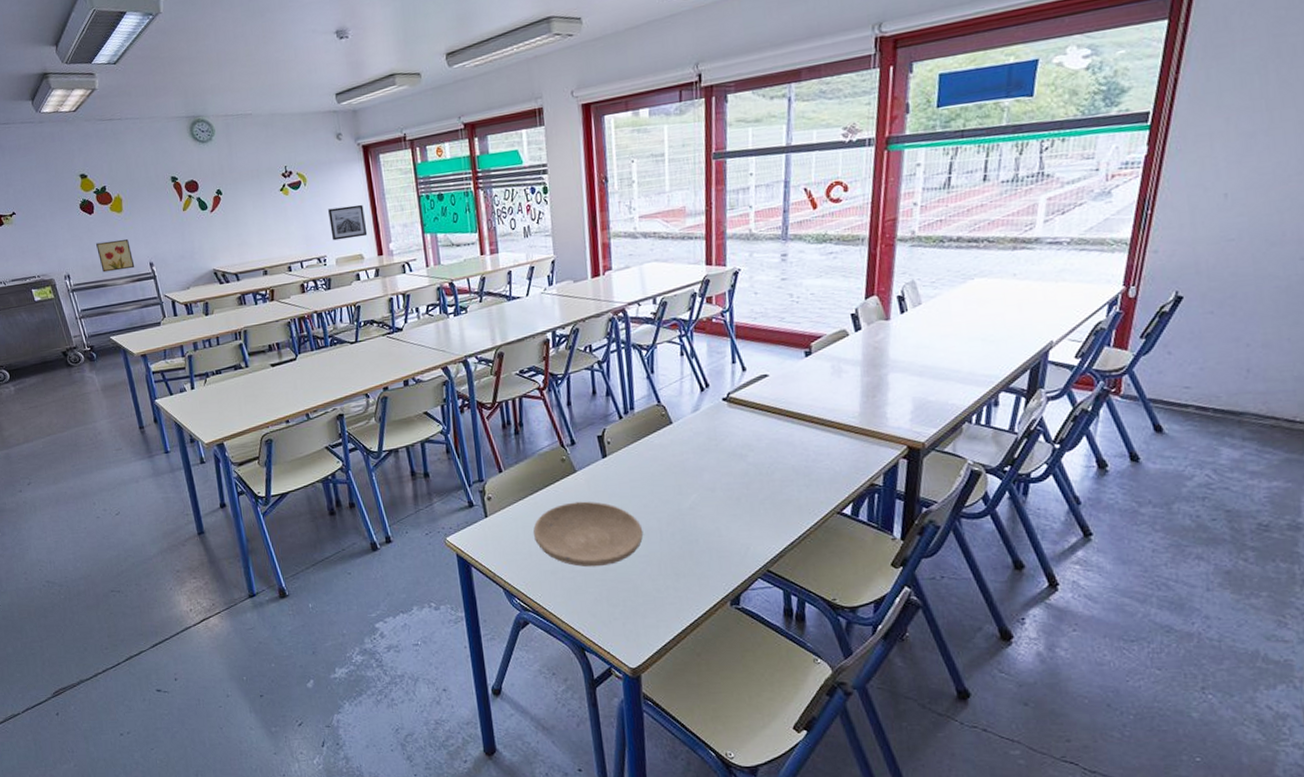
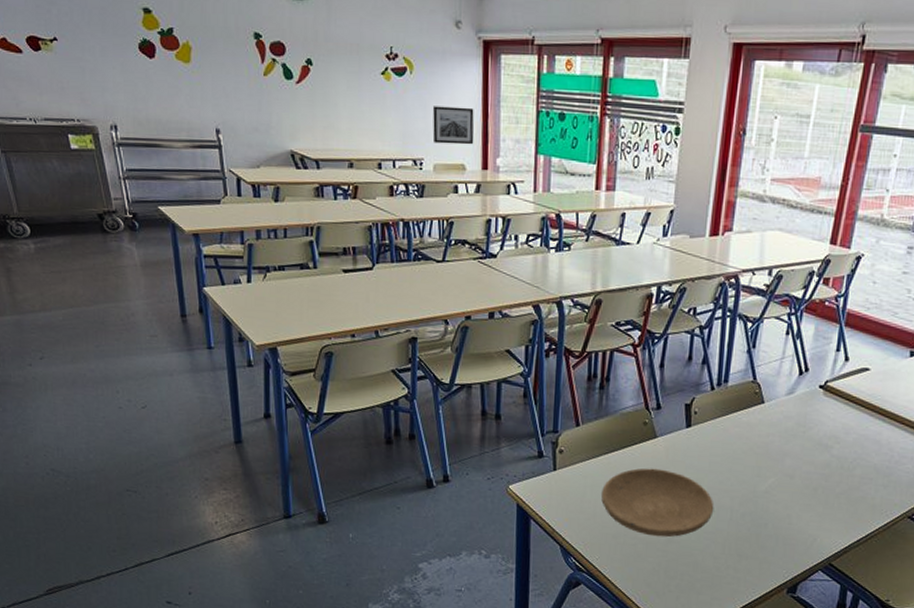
wall art: present [96,239,135,273] -> none [154,93,198,132]

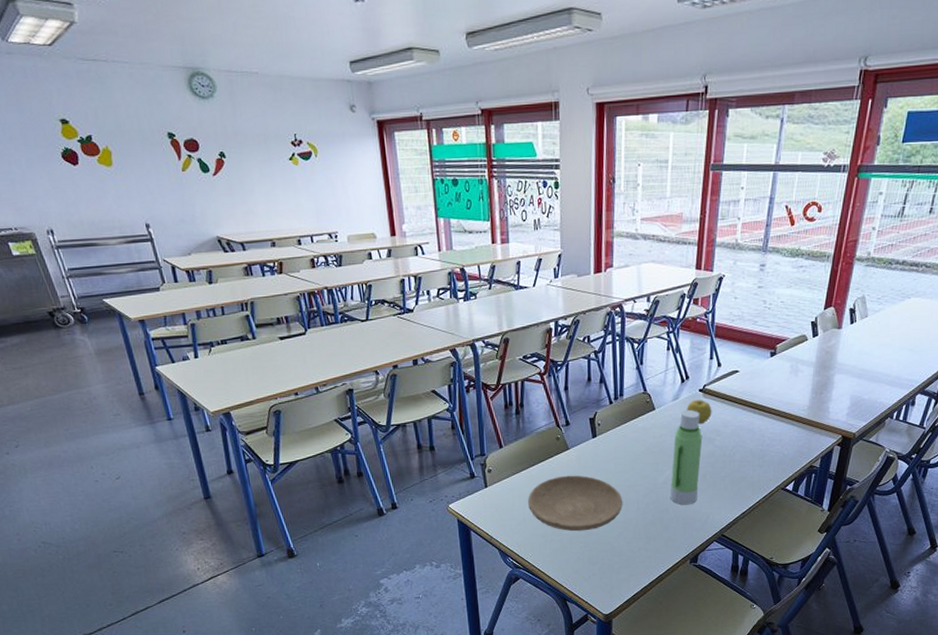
wall art: present [432,106,474,145] -> none [340,182,381,217]
water bottle: none [771,407,818,522] -> present [670,409,703,505]
fruit: none [801,397,833,427] -> present [686,399,712,425]

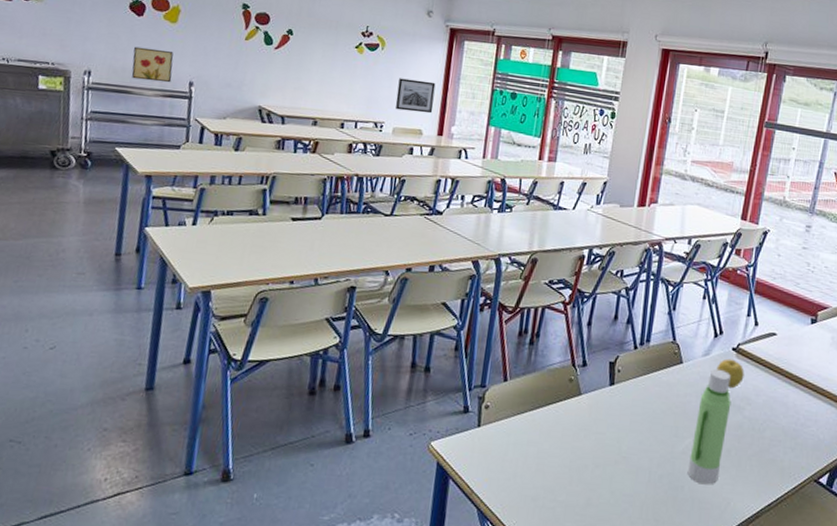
wall art: none [83,196,129,231] -> present [131,46,174,83]
wall art: none [340,182,381,217] -> present [395,78,436,114]
plate: present [528,475,623,532] -> none [523,425,633,500]

